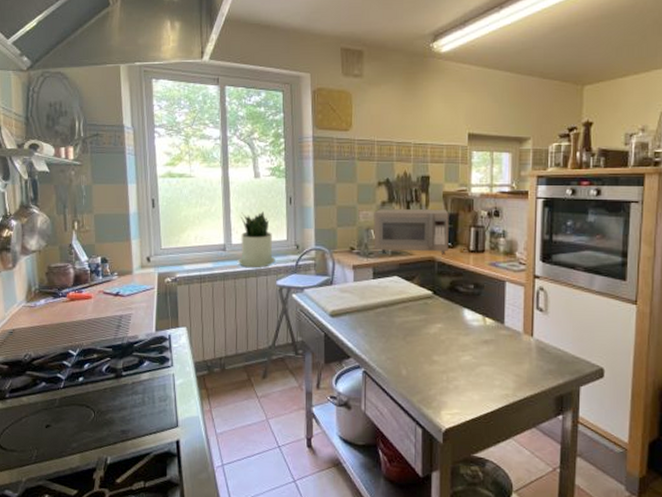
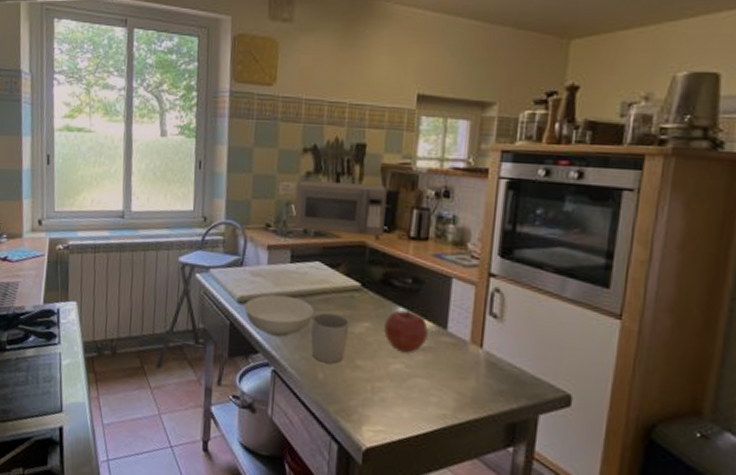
planter: present [238,211,275,267] -> none [137,175,179,240]
bowl: none [336,307,396,342] -> present [244,294,315,337]
mug: none [394,318,425,361] -> present [311,312,349,364]
fruit: none [454,310,489,346] -> present [384,309,428,353]

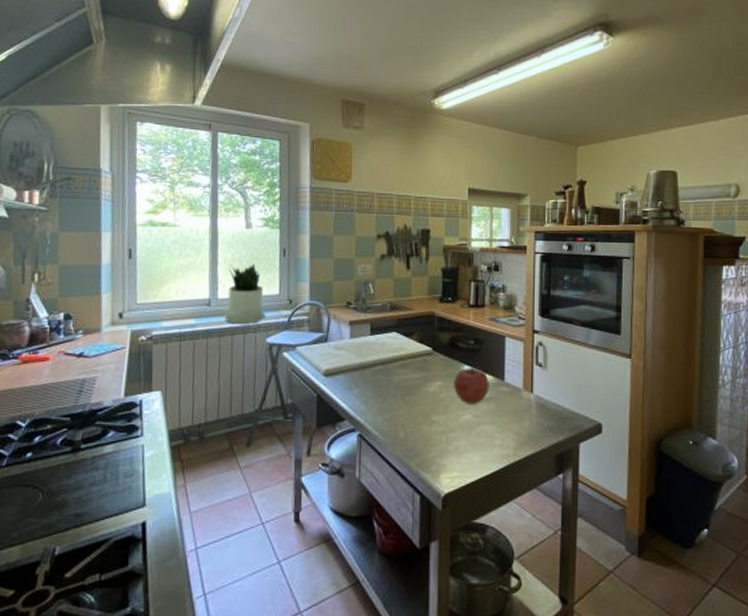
planter: none [137,175,179,240] -> present [224,263,266,324]
bowl: present [244,294,315,337] -> none [330,365,394,403]
microwave: present [293,180,387,239] -> none [371,262,449,309]
mug: present [311,312,349,364] -> none [391,377,424,422]

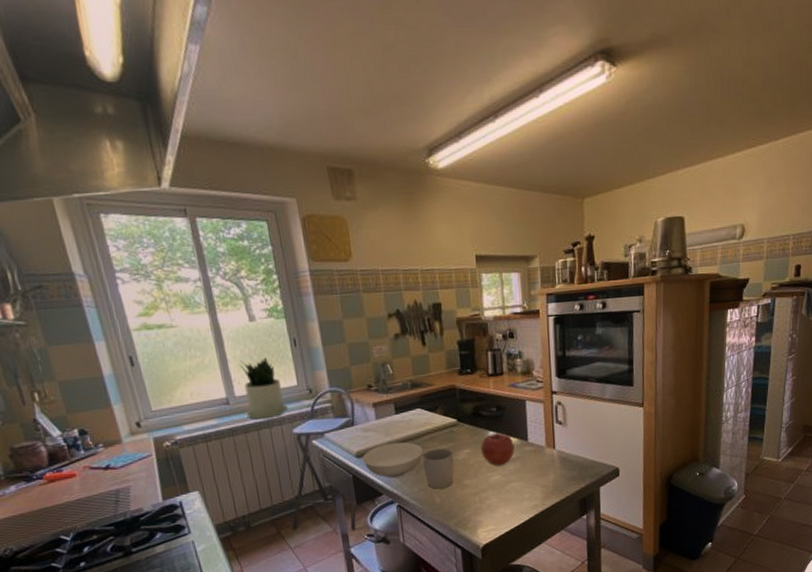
bowl: none [330,365,394,403] -> present [362,442,424,478]
mug: none [391,377,424,422] -> present [422,448,455,489]

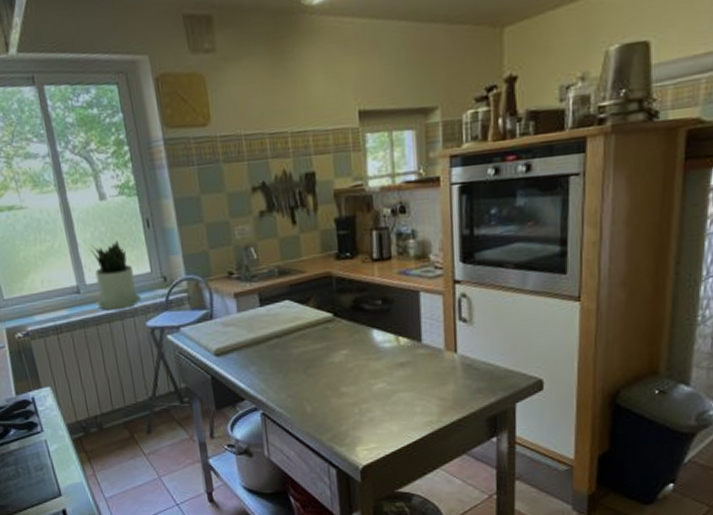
bowl: present [362,442,424,478] -> none [222,339,293,381]
mug: present [422,448,455,489] -> none [291,347,329,396]
fruit: present [481,432,515,466] -> none [362,330,404,372]

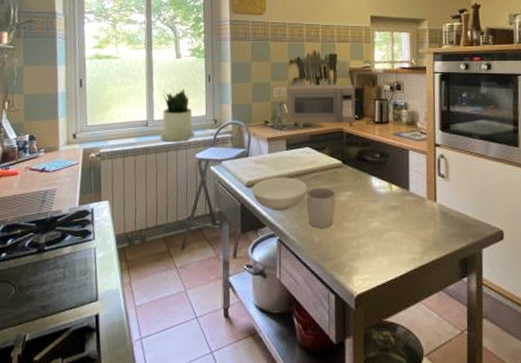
bowl: none [222,339,293,381] -> present [252,177,308,211]
microwave: none [252,212,347,275] -> present [286,85,356,126]
mug: none [291,347,329,396] -> present [307,187,335,228]

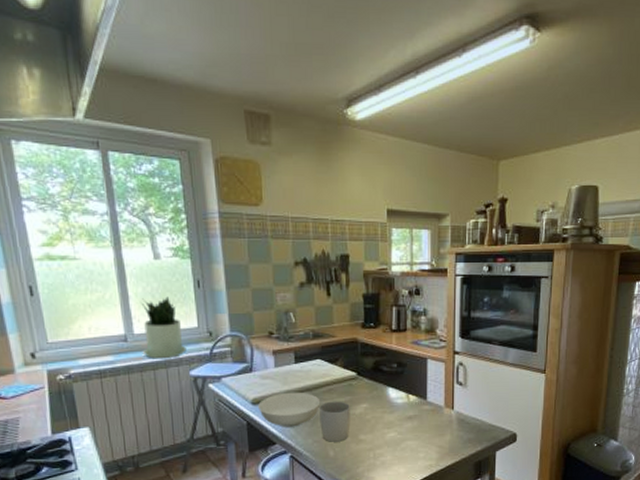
microwave: present [286,85,356,126] -> none [292,290,371,337]

